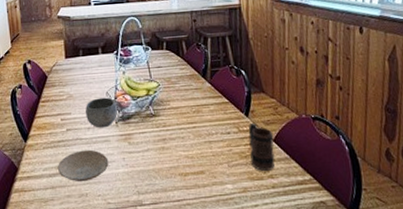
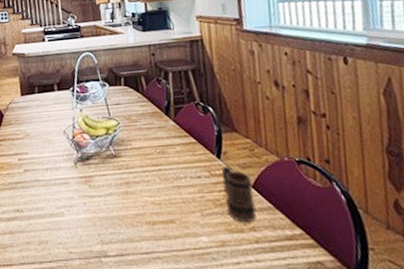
plate: present [57,149,109,182] -> none [15,192,69,228]
bowl: present [85,97,118,128] -> none [42,136,76,170]

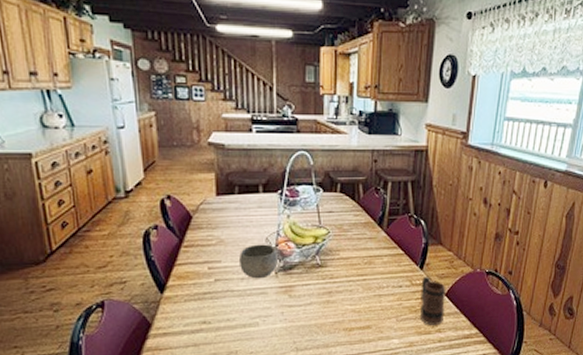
bowl: none [42,136,76,170] -> present [238,244,278,279]

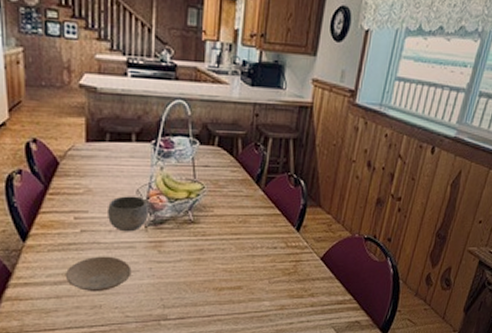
plate: none [201,303,265,339] -> present [65,256,132,292]
mug: present [420,276,446,325] -> none [294,238,322,289]

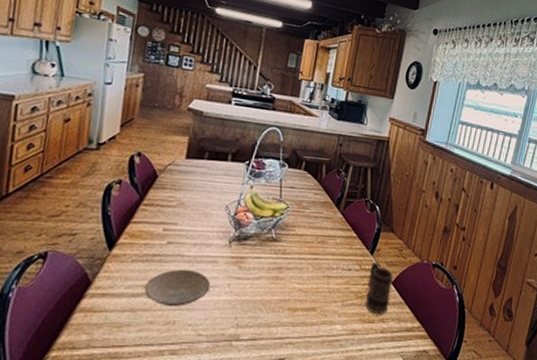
bowl: present [106,196,148,232] -> none [195,210,235,247]
mug: none [294,238,322,289] -> present [365,261,393,314]

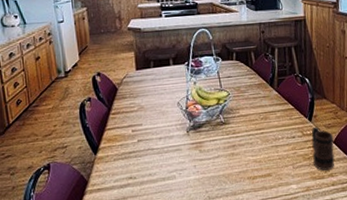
plate: present [144,269,211,307] -> none [128,159,180,191]

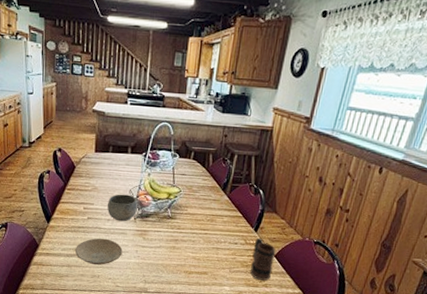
plate: none [128,159,180,191] -> present [74,238,123,265]
bowl: none [156,107,189,138] -> present [107,194,138,222]

